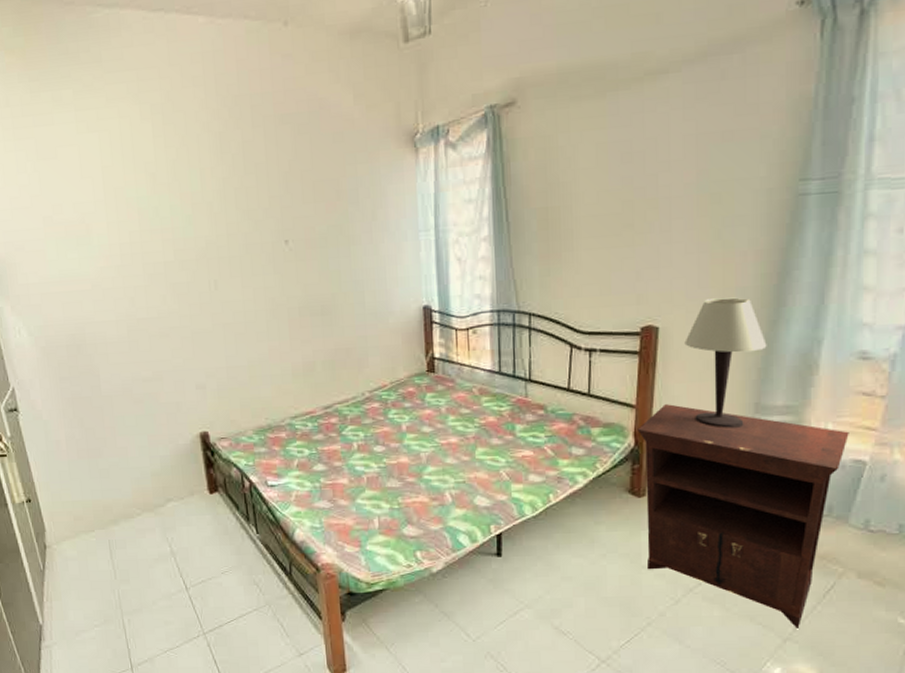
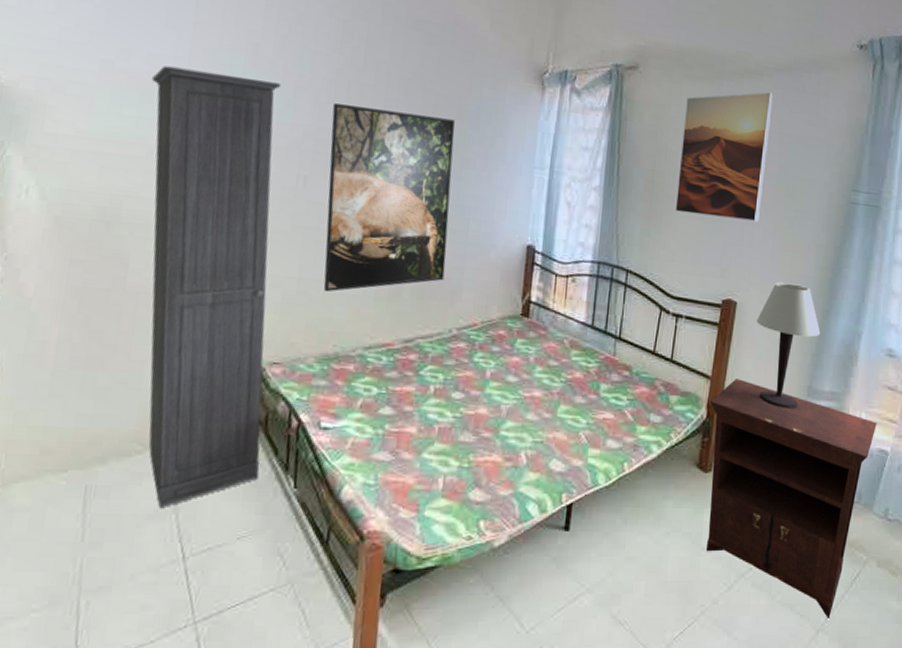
cabinet: none [81,204,228,553] -> present [148,66,282,507]
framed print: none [226,202,350,376] -> present [323,103,455,293]
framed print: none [575,89,684,246] -> present [675,92,774,222]

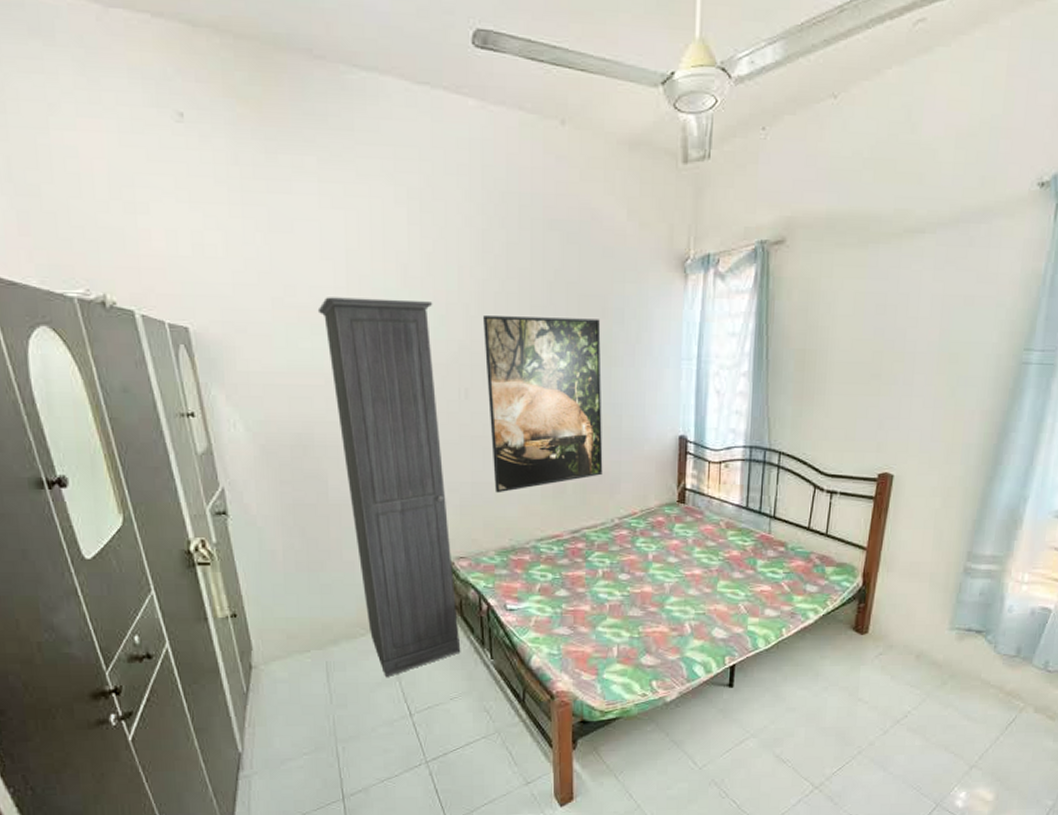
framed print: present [675,92,774,222] -> none [827,251,936,393]
nightstand: present [707,379,877,619] -> none [863,548,1041,757]
table lamp: present [756,282,821,409] -> none [914,452,983,573]

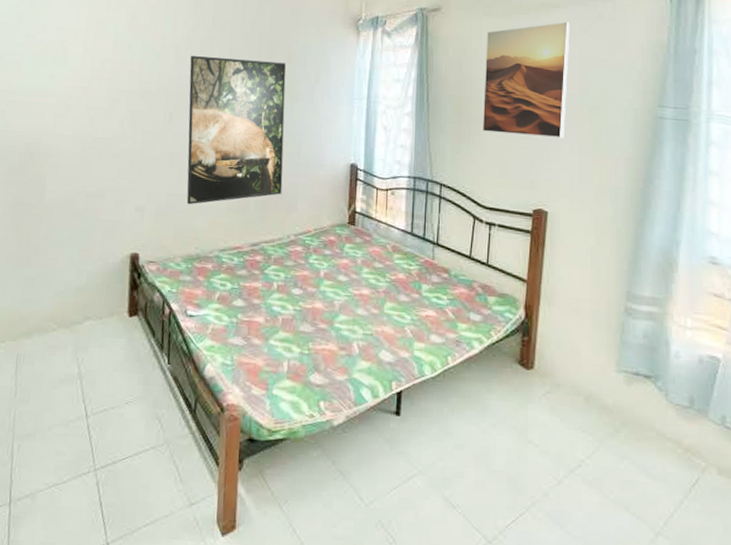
cabinet: present [317,297,461,677] -> none [60,36,152,374]
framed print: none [827,251,936,393] -> present [482,21,570,139]

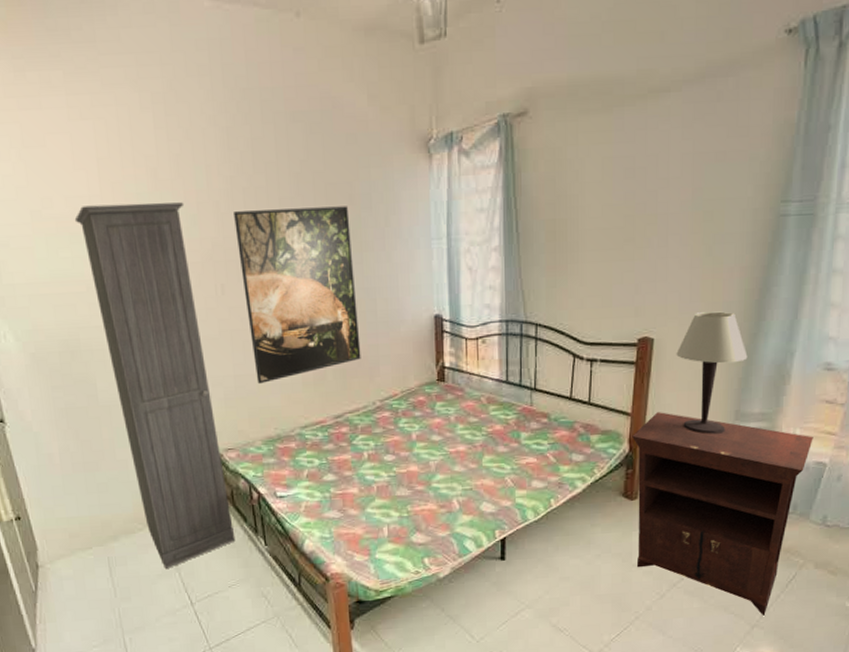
cabinet: none [60,36,152,374] -> present [74,202,236,569]
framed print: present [482,21,570,139] -> none [580,109,683,258]
nightstand: none [528,282,705,523] -> present [632,412,813,616]
table lamp: none [569,193,636,313] -> present [676,311,748,435]

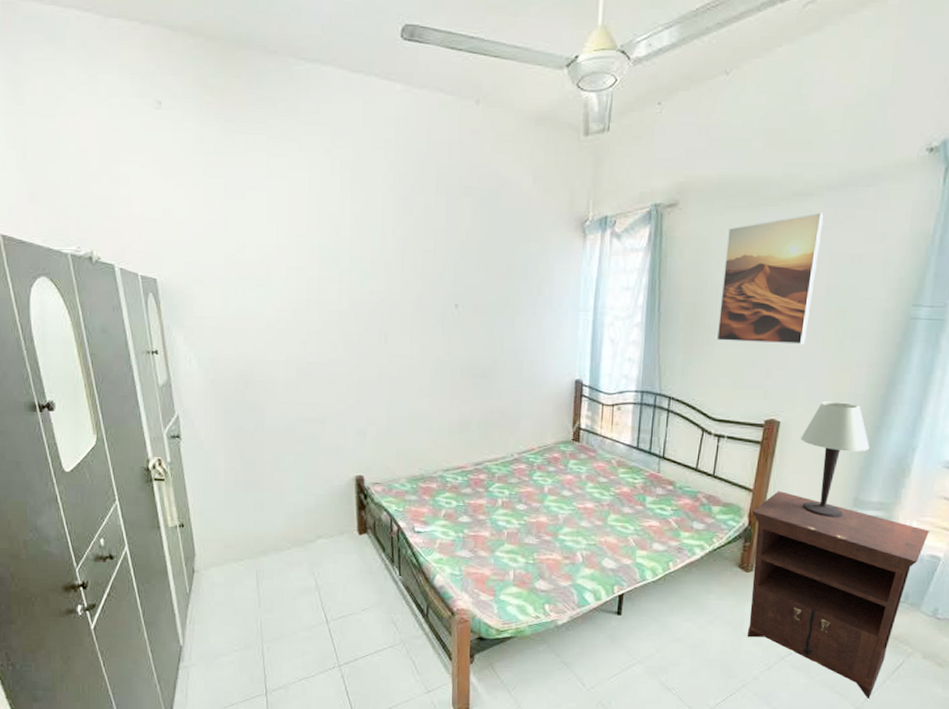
cabinet: present [74,202,236,569] -> none [262,254,373,587]
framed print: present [234,206,361,385] -> none [402,270,506,427]
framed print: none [580,109,683,258] -> present [716,212,824,345]

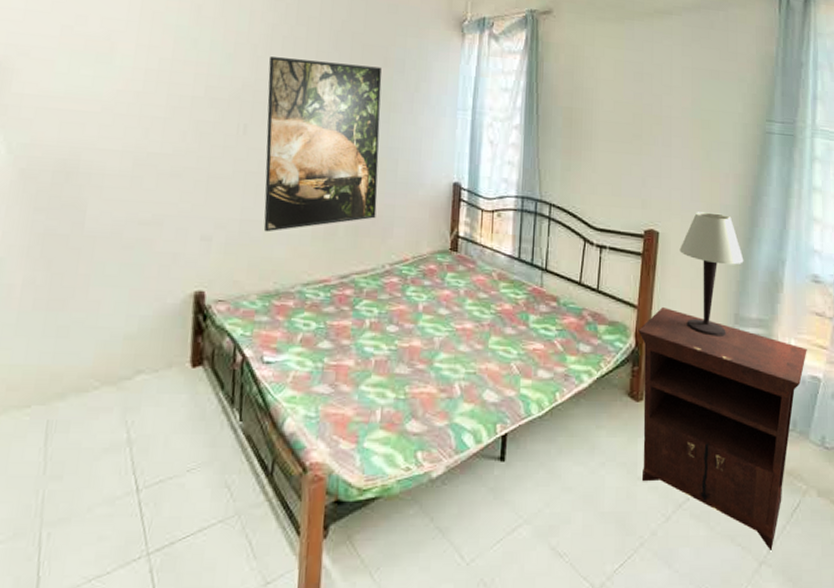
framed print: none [402,270,506,427] -> present [263,57,382,233]
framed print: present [716,212,824,345] -> none [593,29,683,154]

